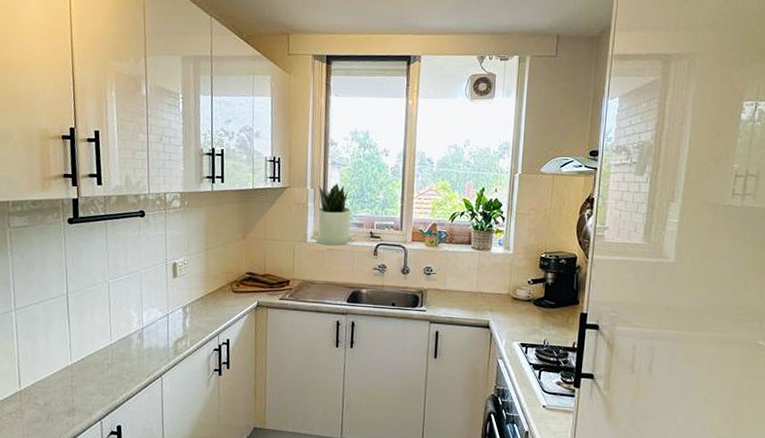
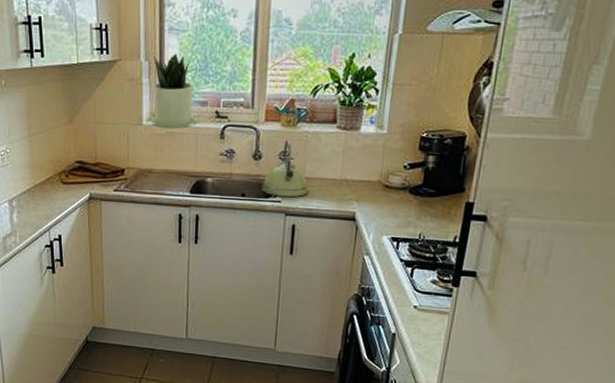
kettle: none [408,257,450,308] -> present [261,139,309,198]

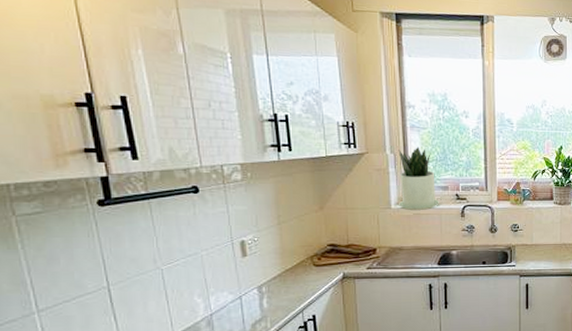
kettle: present [261,139,309,198] -> none [498,215,537,262]

